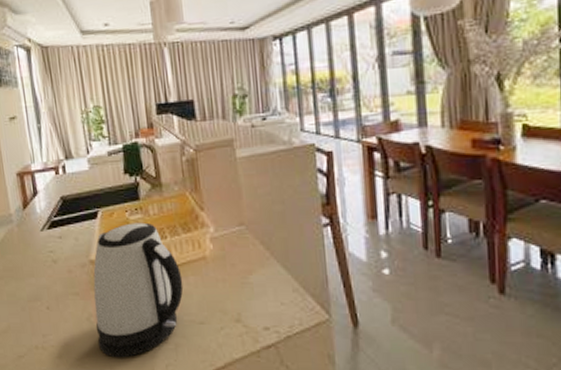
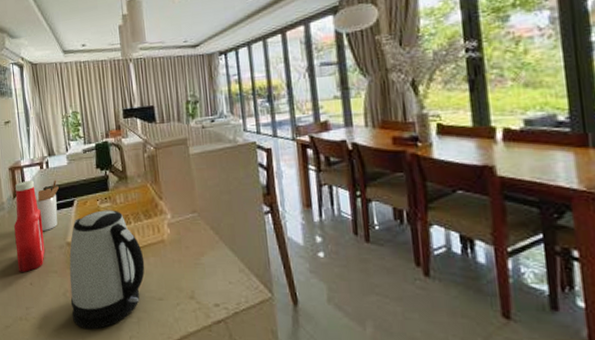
ketchup bottle: none [25,188,64,295] -> present [14,181,45,272]
utensil holder: none [50,187,79,248] -> present [35,180,59,232]

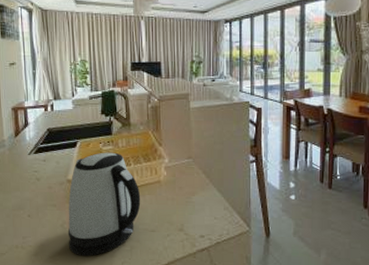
ketchup bottle: present [14,181,45,272] -> none [14,121,45,205]
utensil holder: present [35,180,59,232] -> none [38,122,63,169]

